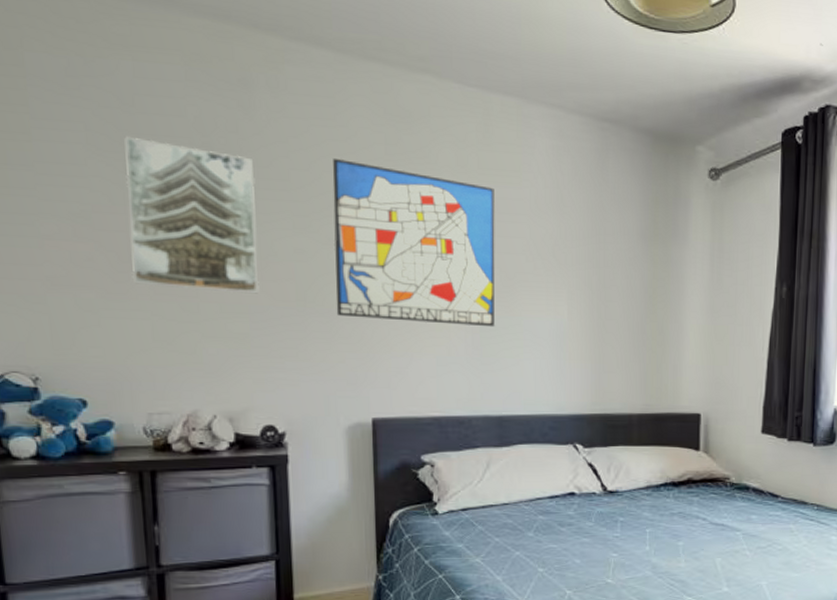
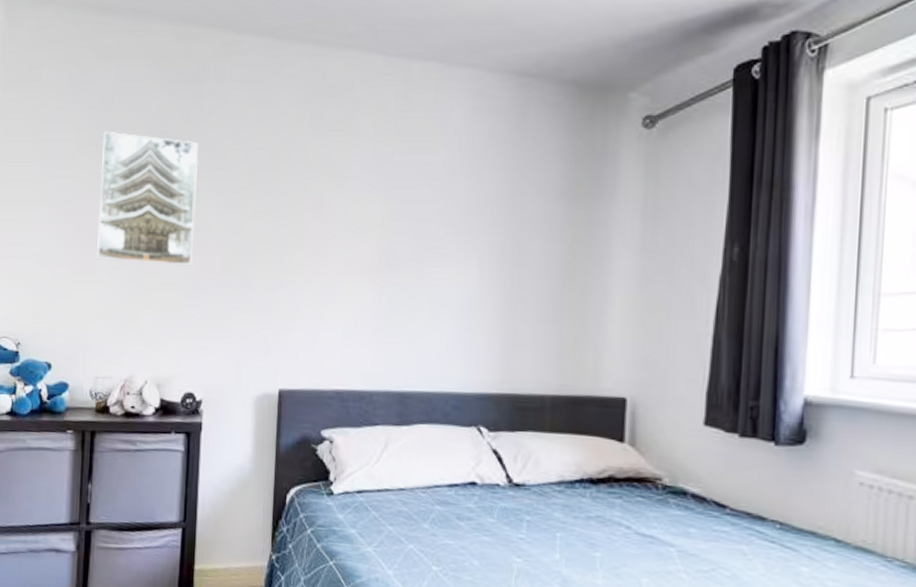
wall art: present [332,157,495,327] -> none [255,136,410,297]

